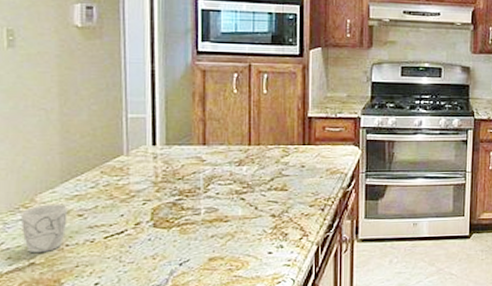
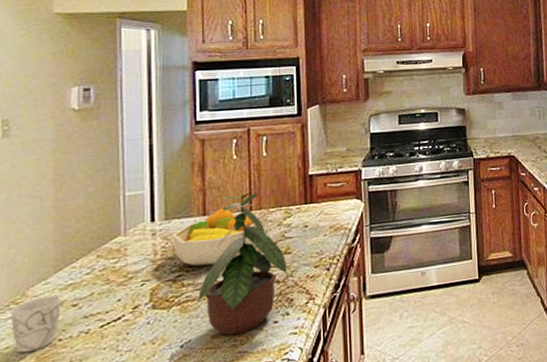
fruit bowl: none [173,139,255,193] -> present [172,208,257,266]
potted plant: none [195,122,283,260] -> present [196,186,287,335]

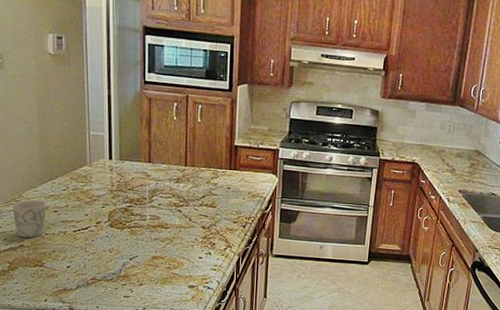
fruit bowl: present [172,208,257,266] -> none [125,159,190,203]
potted plant: present [196,186,287,335] -> none [142,146,212,260]

